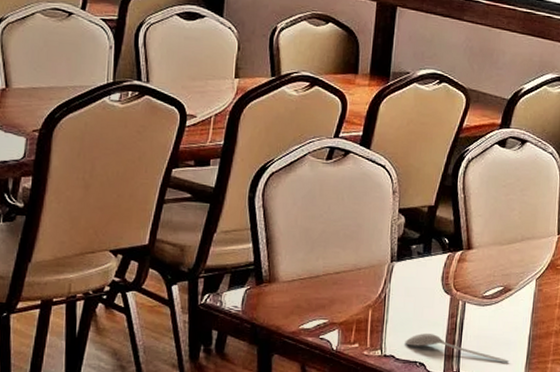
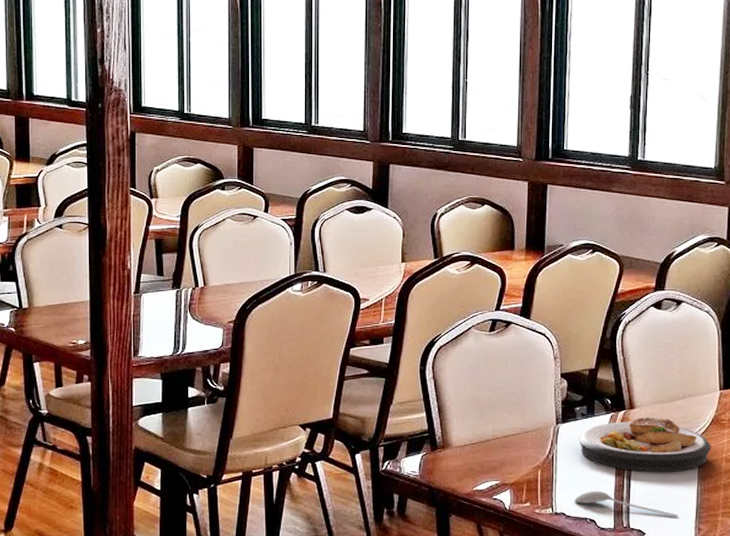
plate: none [413,258,546,317] -> present [578,417,711,472]

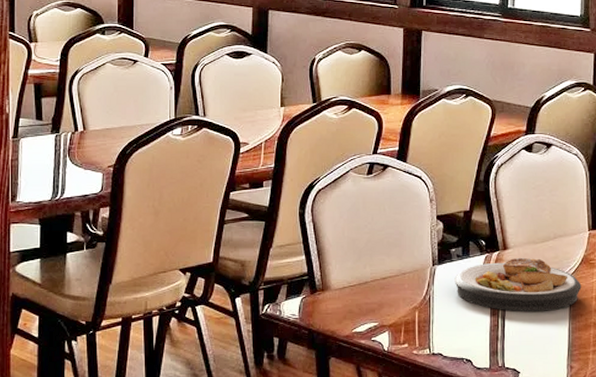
spoon: present [574,491,678,517] -> none [451,331,551,356]

